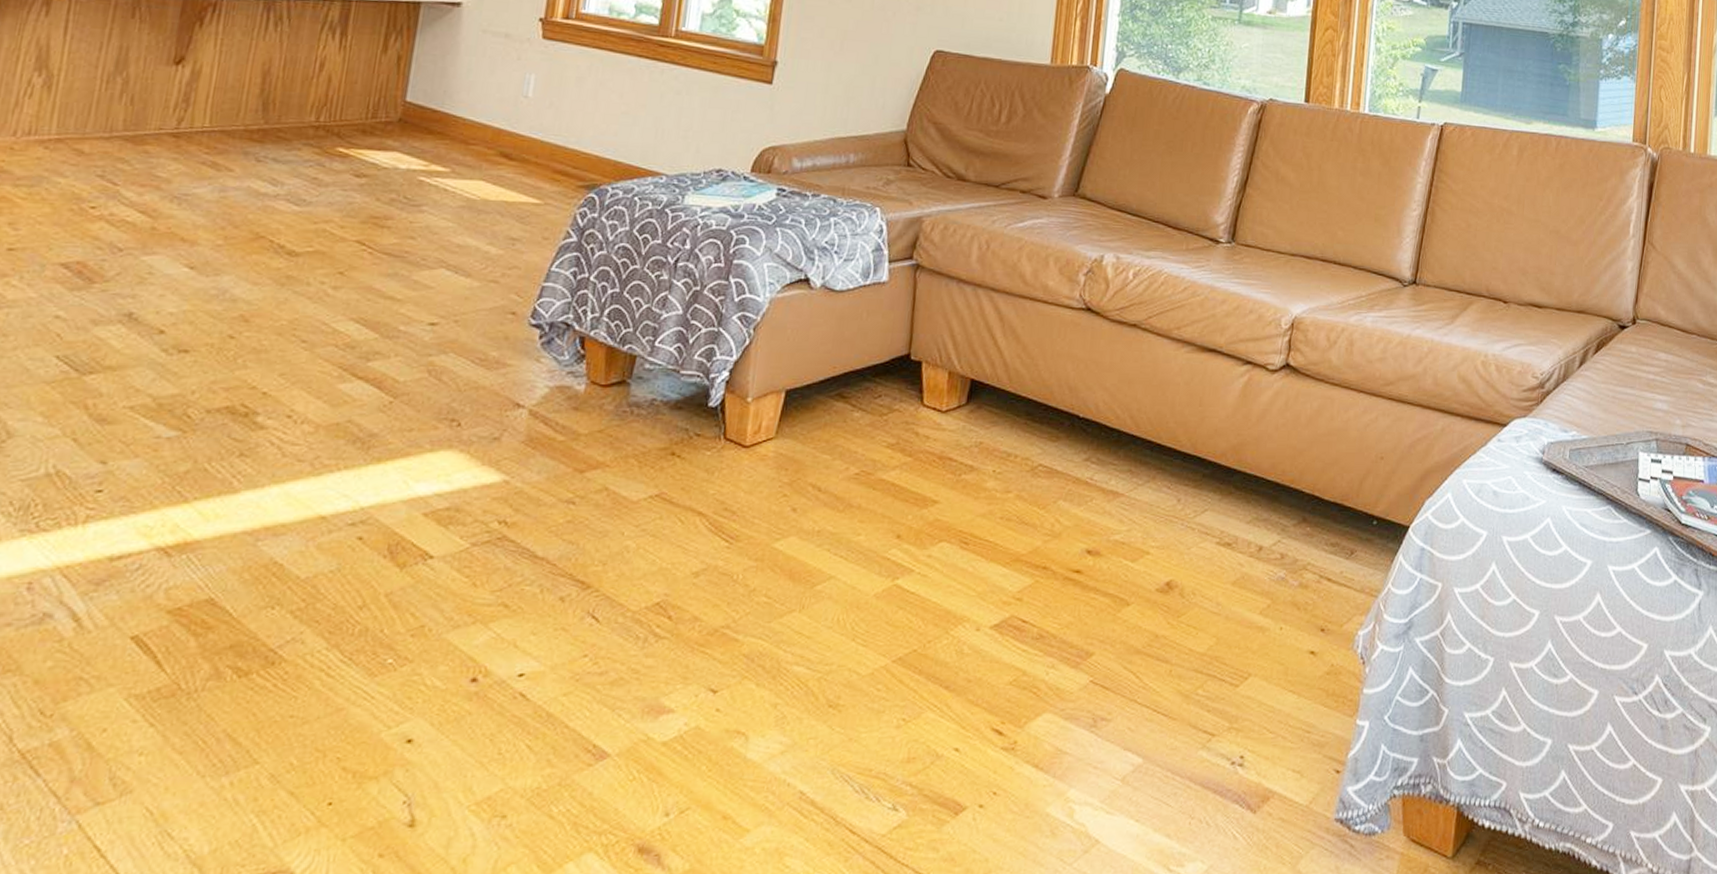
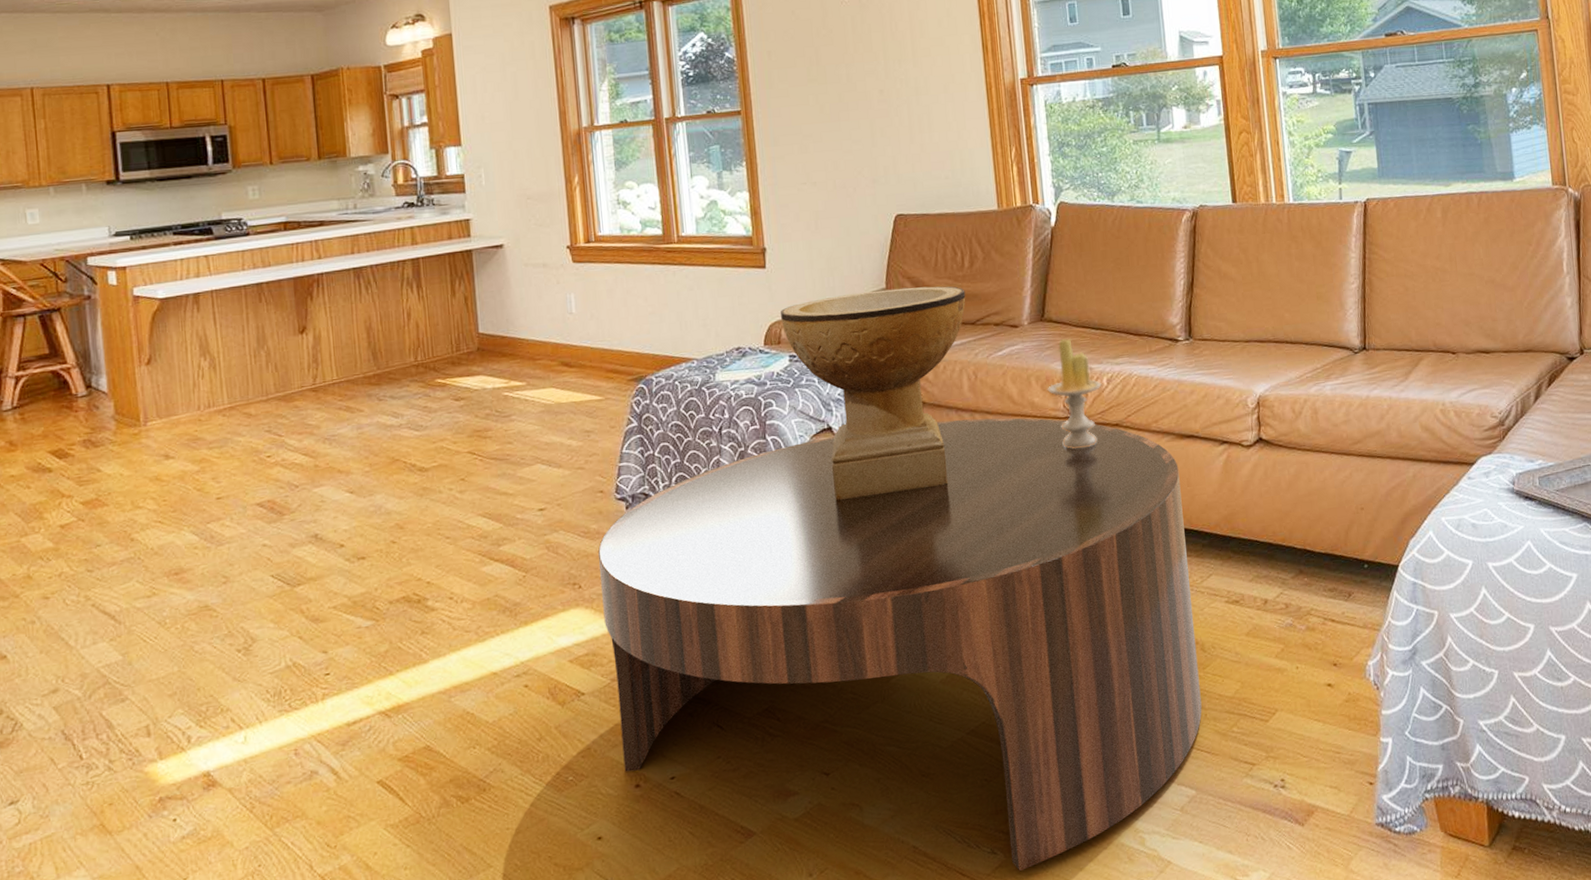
coffee table: none [461,289,1194,834] -> present [598,418,1202,871]
decorative bowl: none [777,129,996,366] -> present [781,286,966,500]
candle: none [1065,219,1127,346] -> present [1047,339,1102,449]

